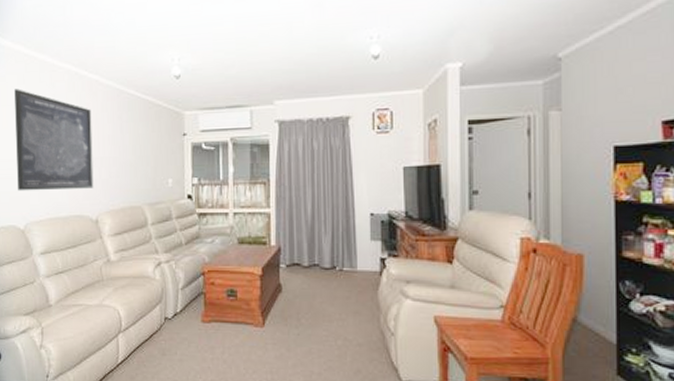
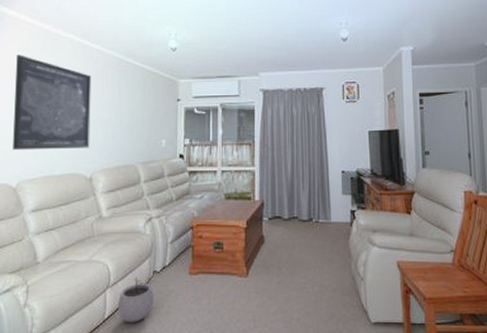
plant pot: none [131,323,166,368] -> present [118,277,154,323]

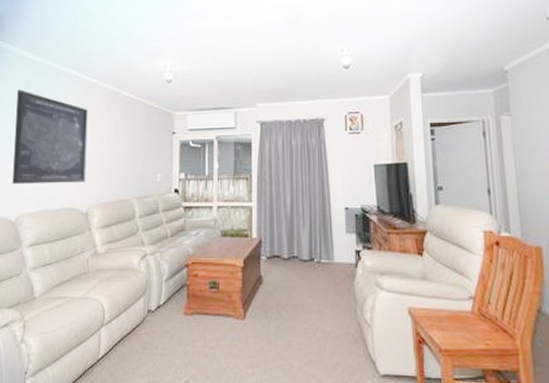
plant pot: present [118,277,154,323] -> none [112,316,148,363]

